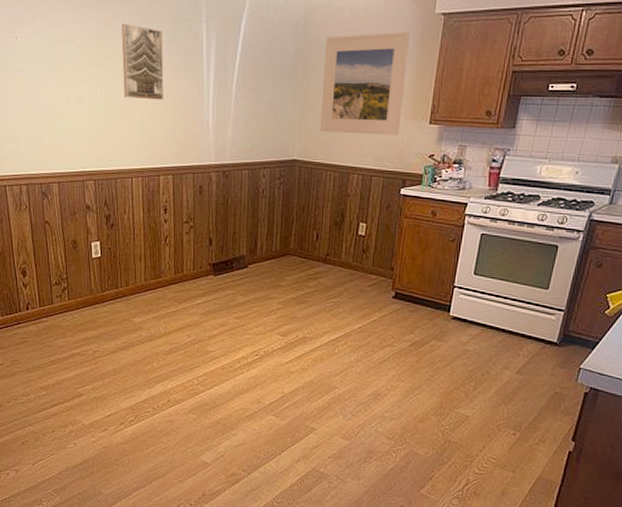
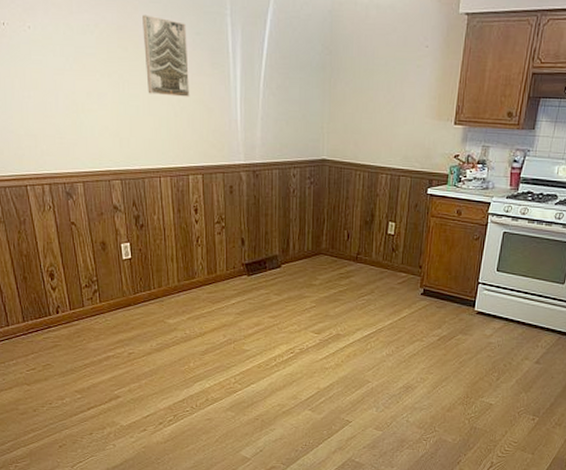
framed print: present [320,32,411,135] -> none [348,31,436,136]

